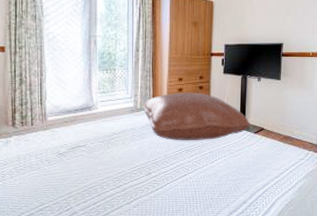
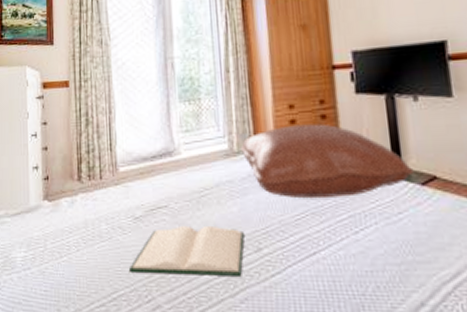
hardback book: none [53,158,140,192] -> present [128,225,244,276]

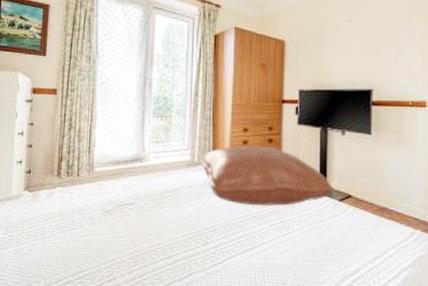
hardback book: present [128,225,244,276] -> none [95,220,195,264]

